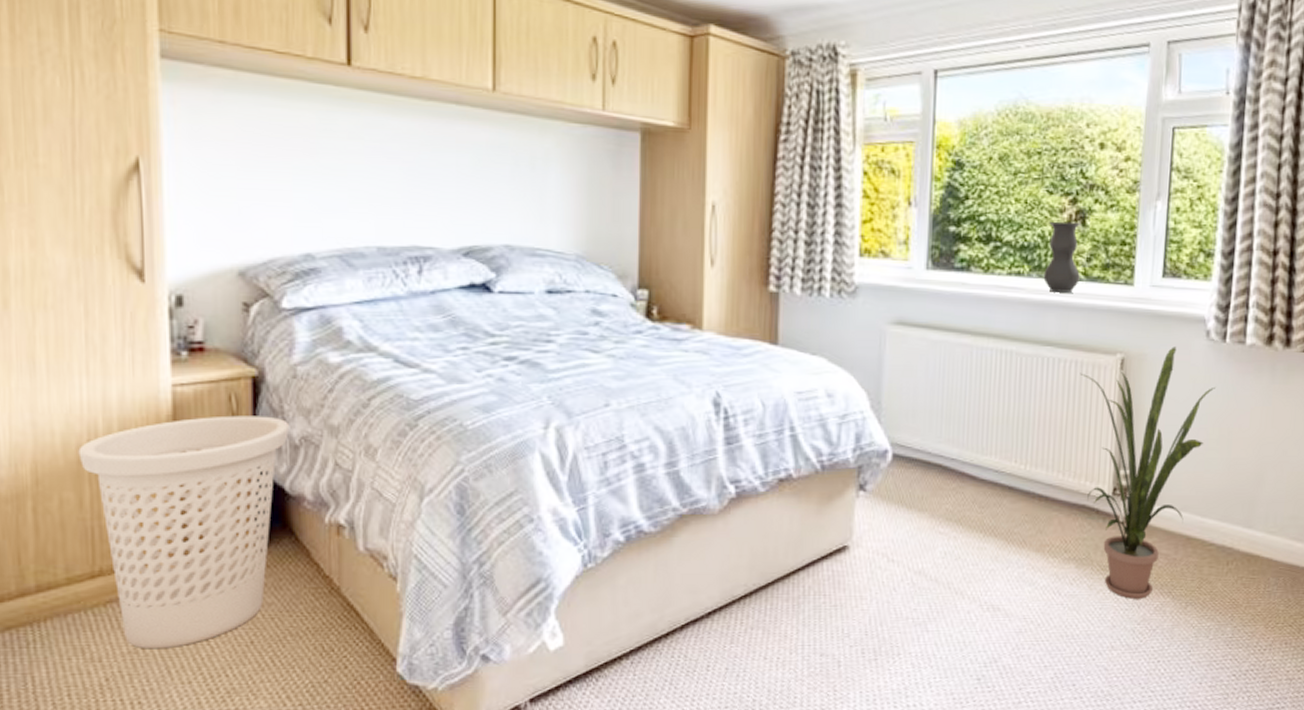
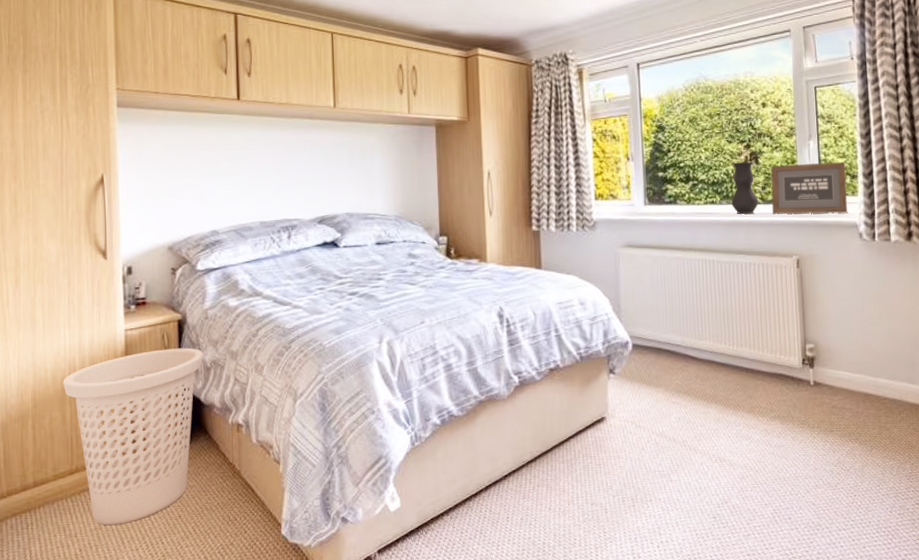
house plant: present [1080,347,1215,599] -> none [766,247,872,446]
picture frame: none [1097,230,1201,302] -> present [771,161,847,214]

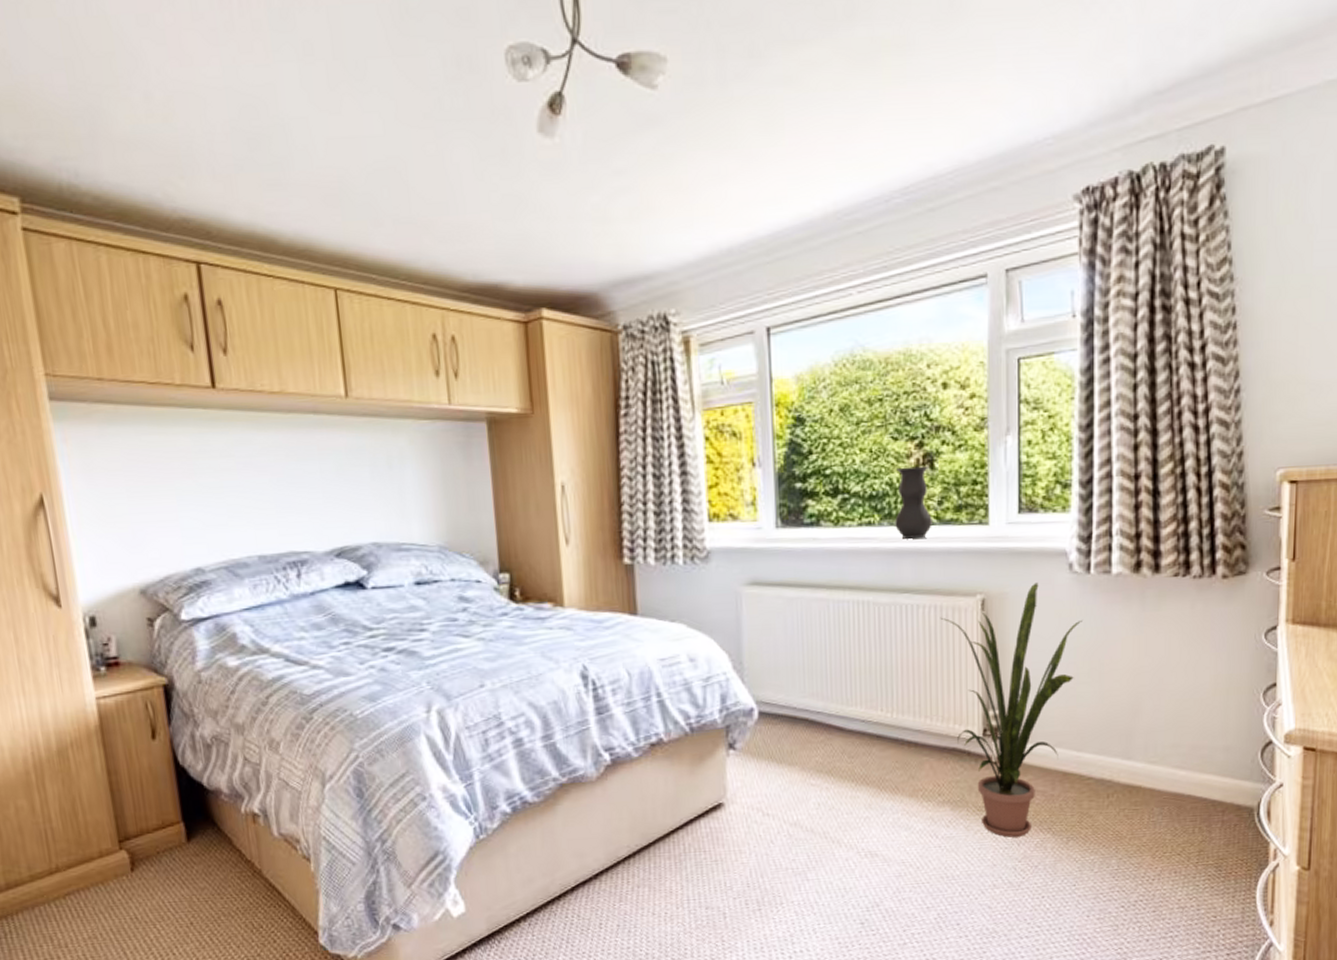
laundry basket: present [63,347,203,526] -> none [25,720,201,935]
house plant: none [766,247,872,446] -> present [940,582,1082,838]
picture frame: present [771,161,847,214] -> none [951,464,1056,539]

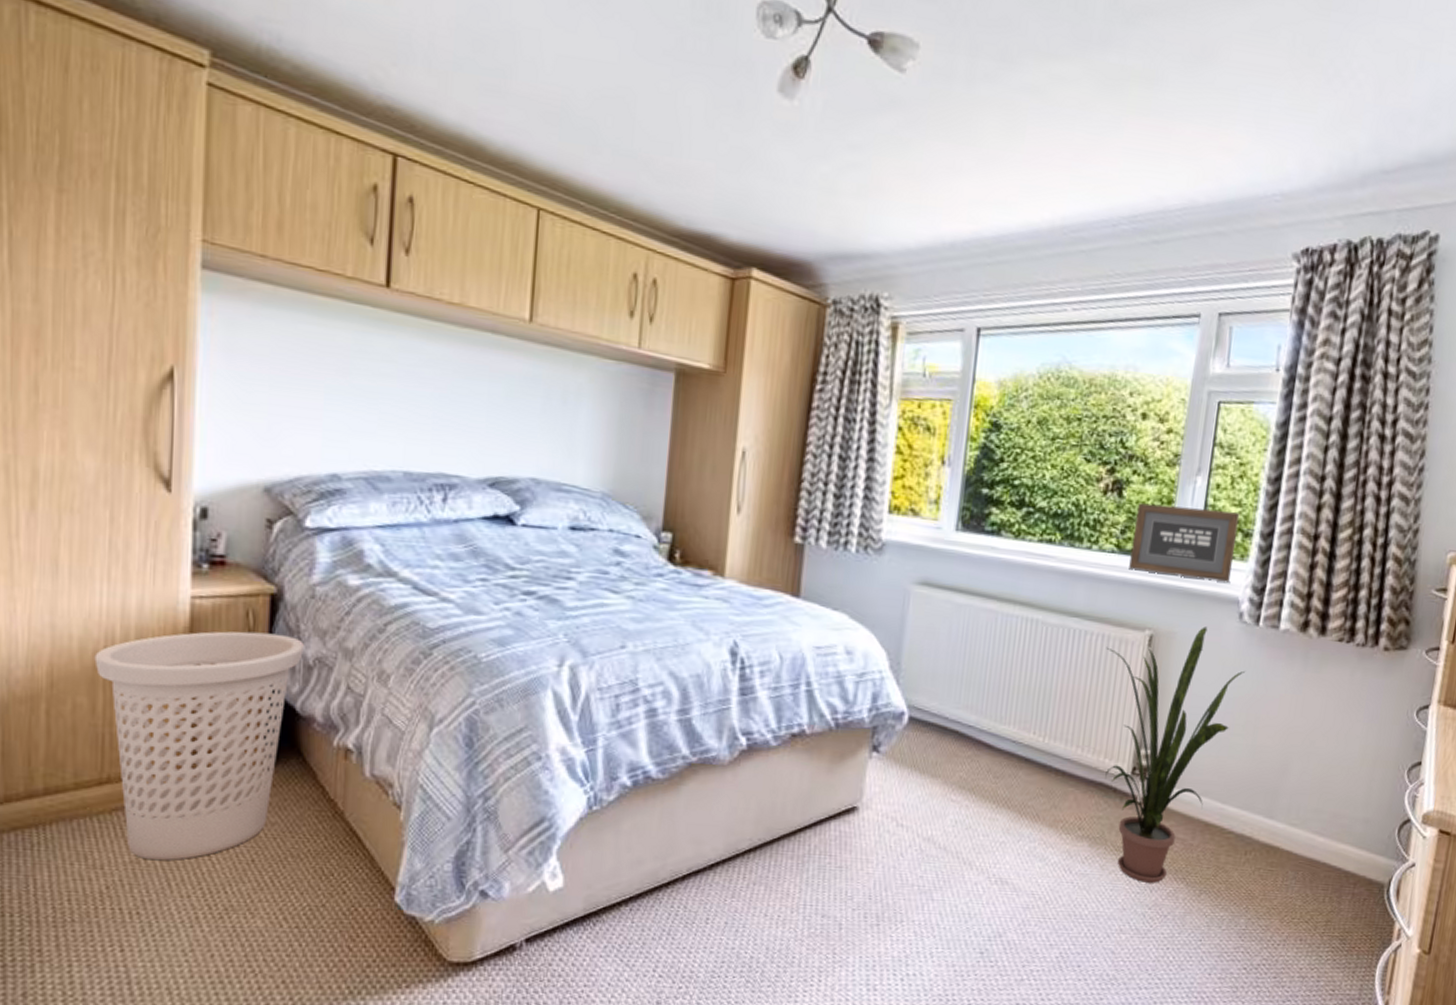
laundry basket: none [25,720,201,935] -> present [94,631,304,861]
vase: present [895,466,932,539] -> none [1075,489,1117,564]
picture frame: none [951,464,1056,539] -> present [1129,503,1240,583]

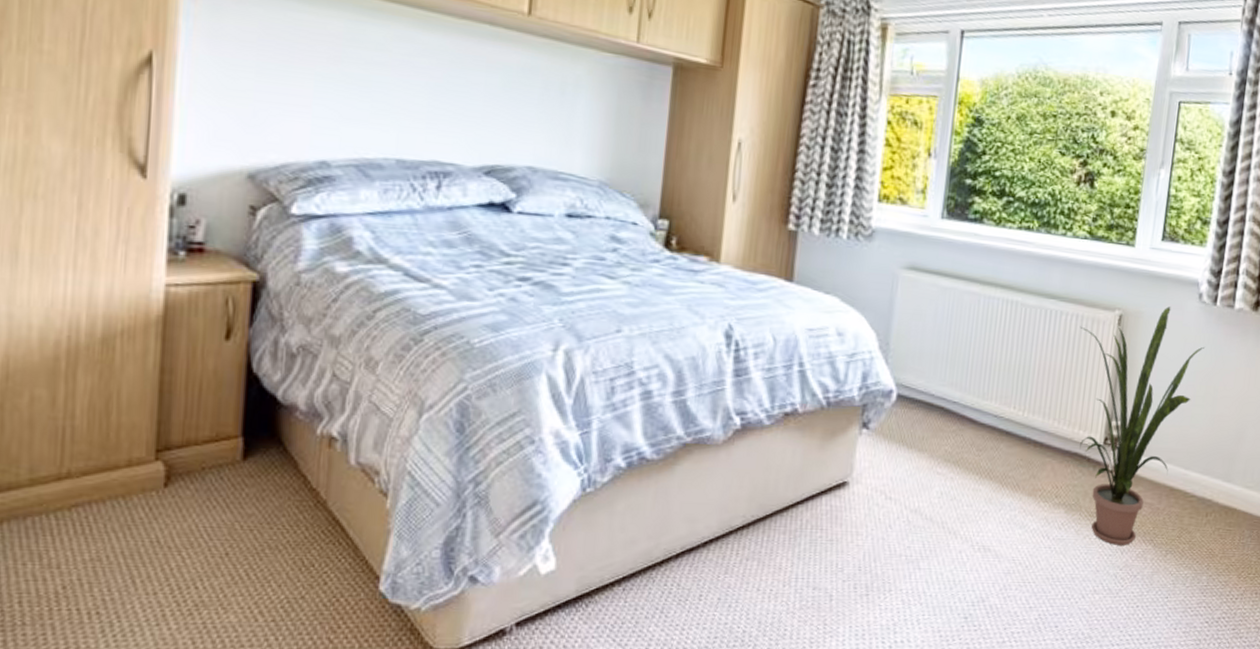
laundry basket: present [94,631,304,861] -> none [56,319,287,558]
picture frame: present [1129,503,1240,583] -> none [1100,193,1199,266]

